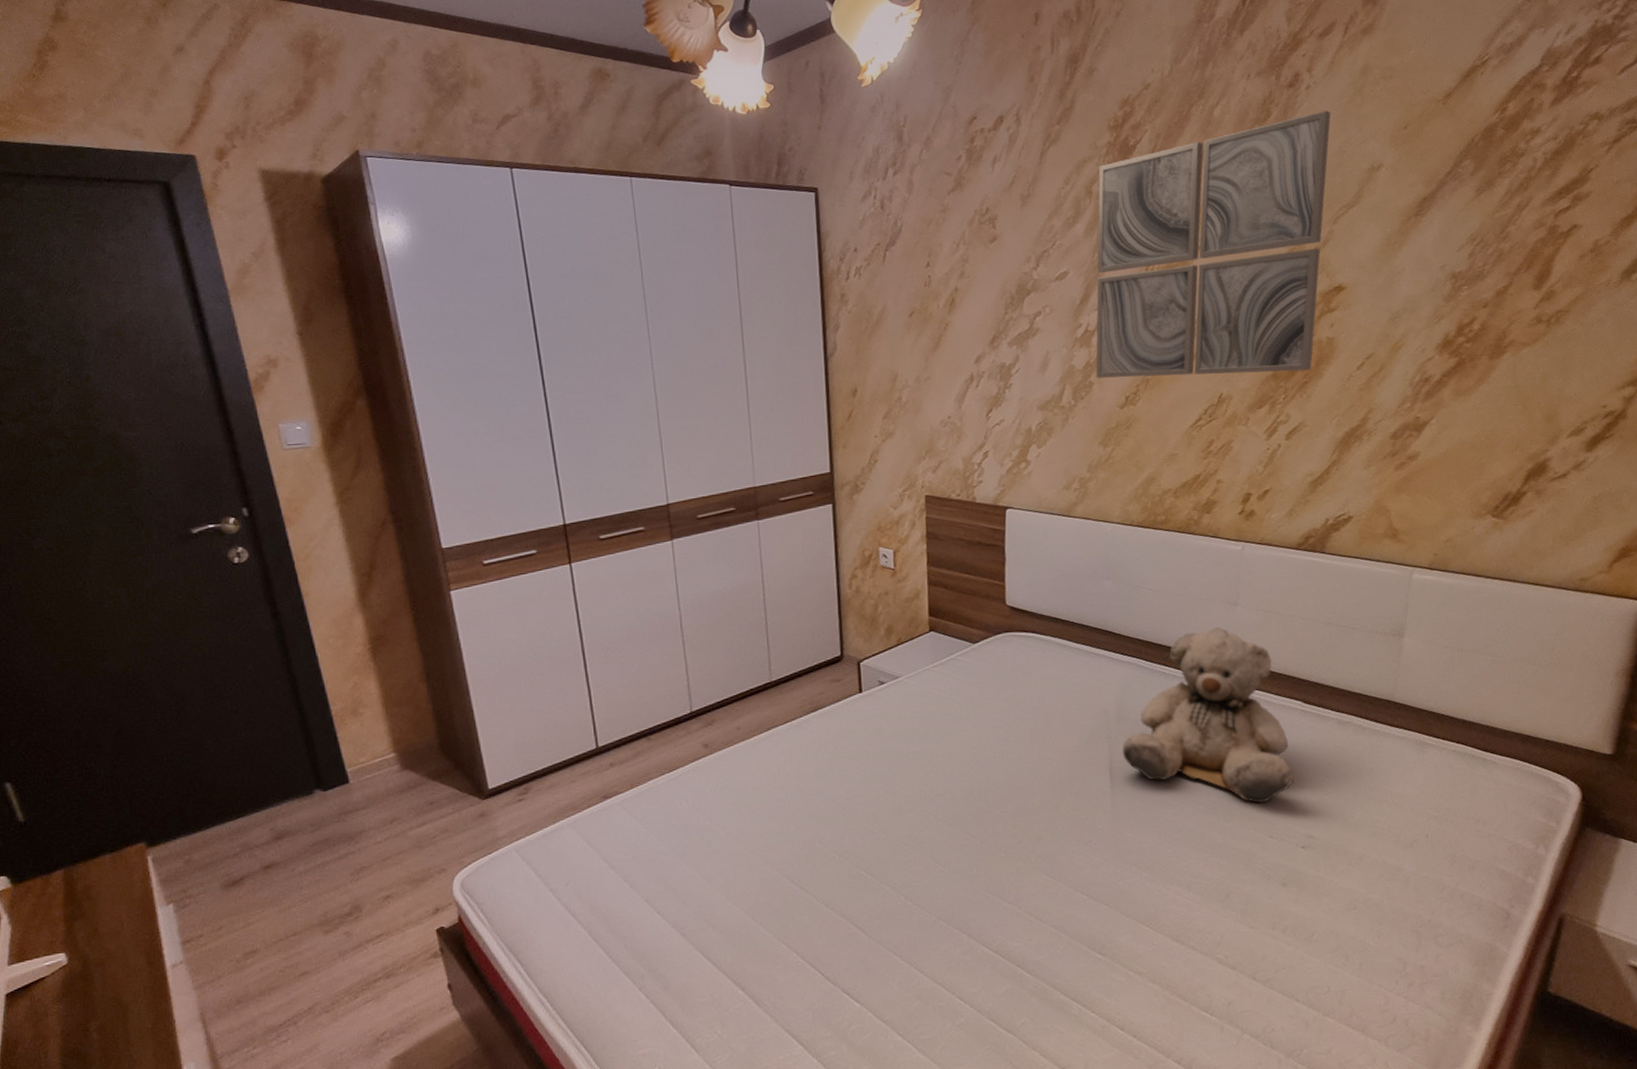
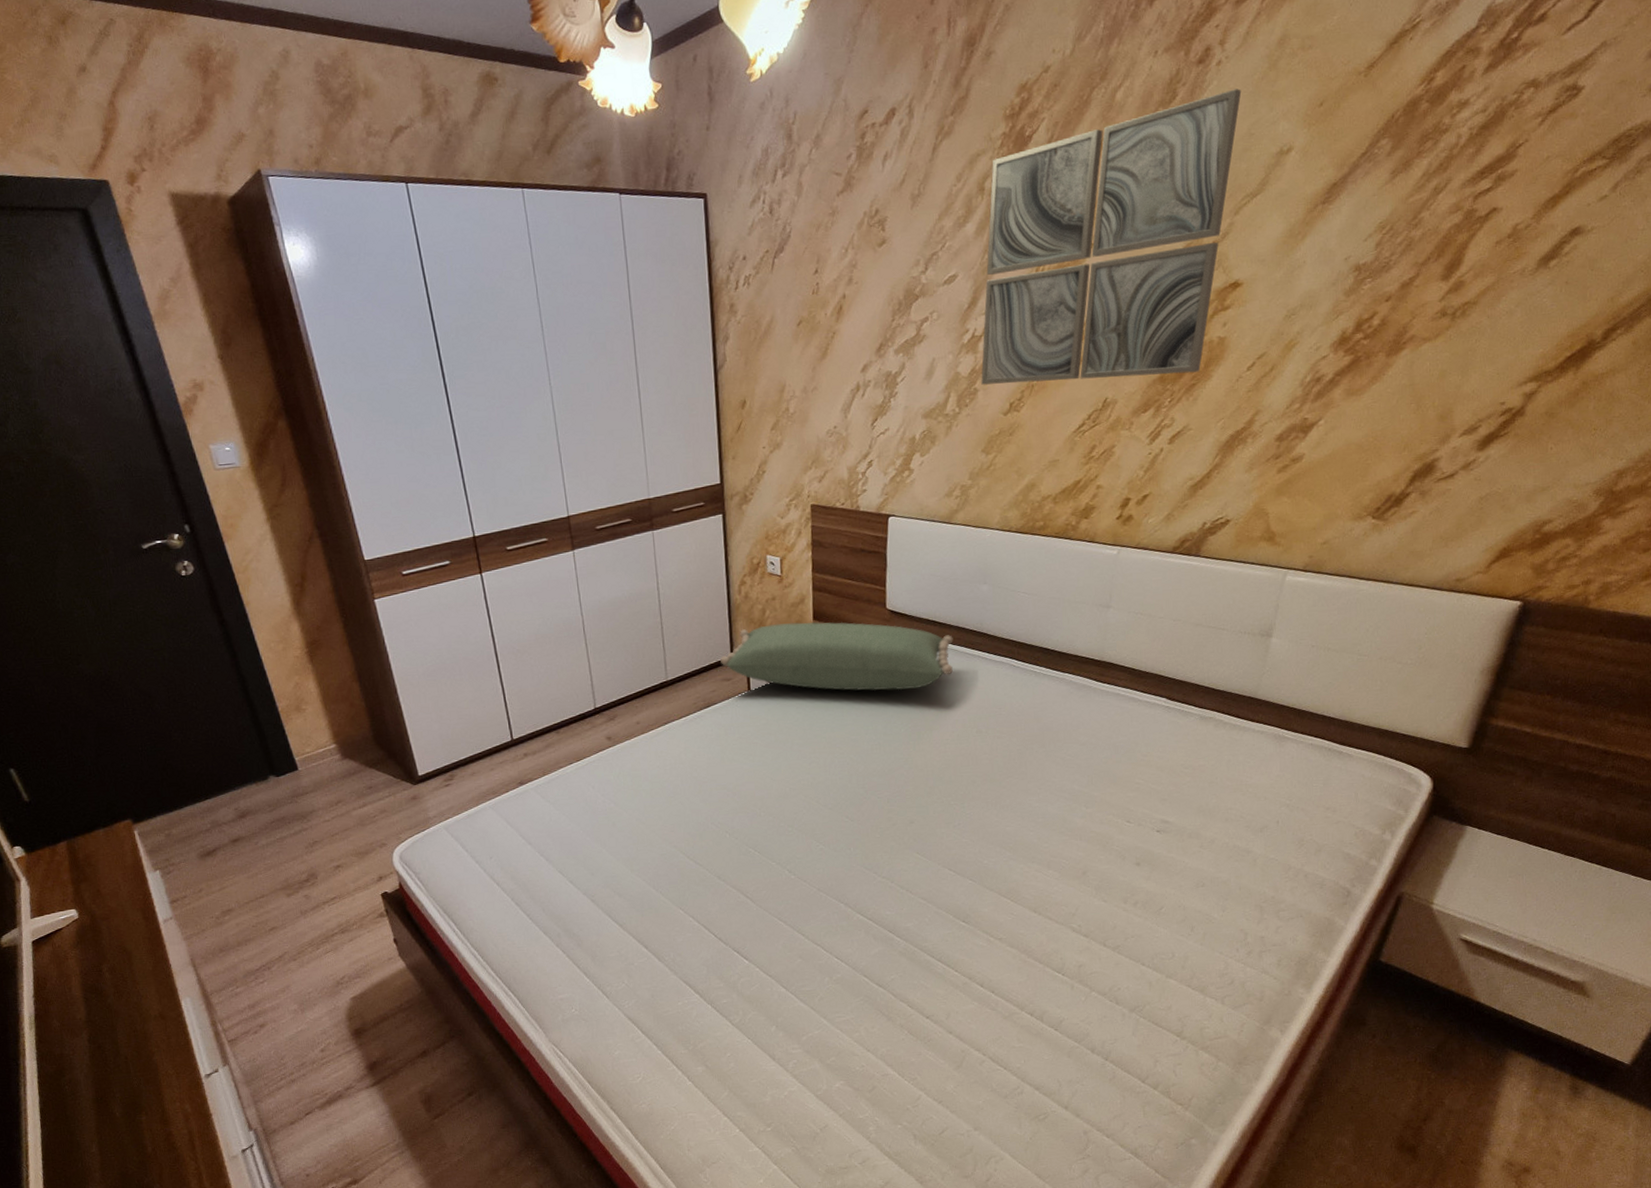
pillow: none [829,618,1078,693] -> present [720,622,953,691]
teddy bear: present [1122,627,1294,804] -> none [992,629,1154,792]

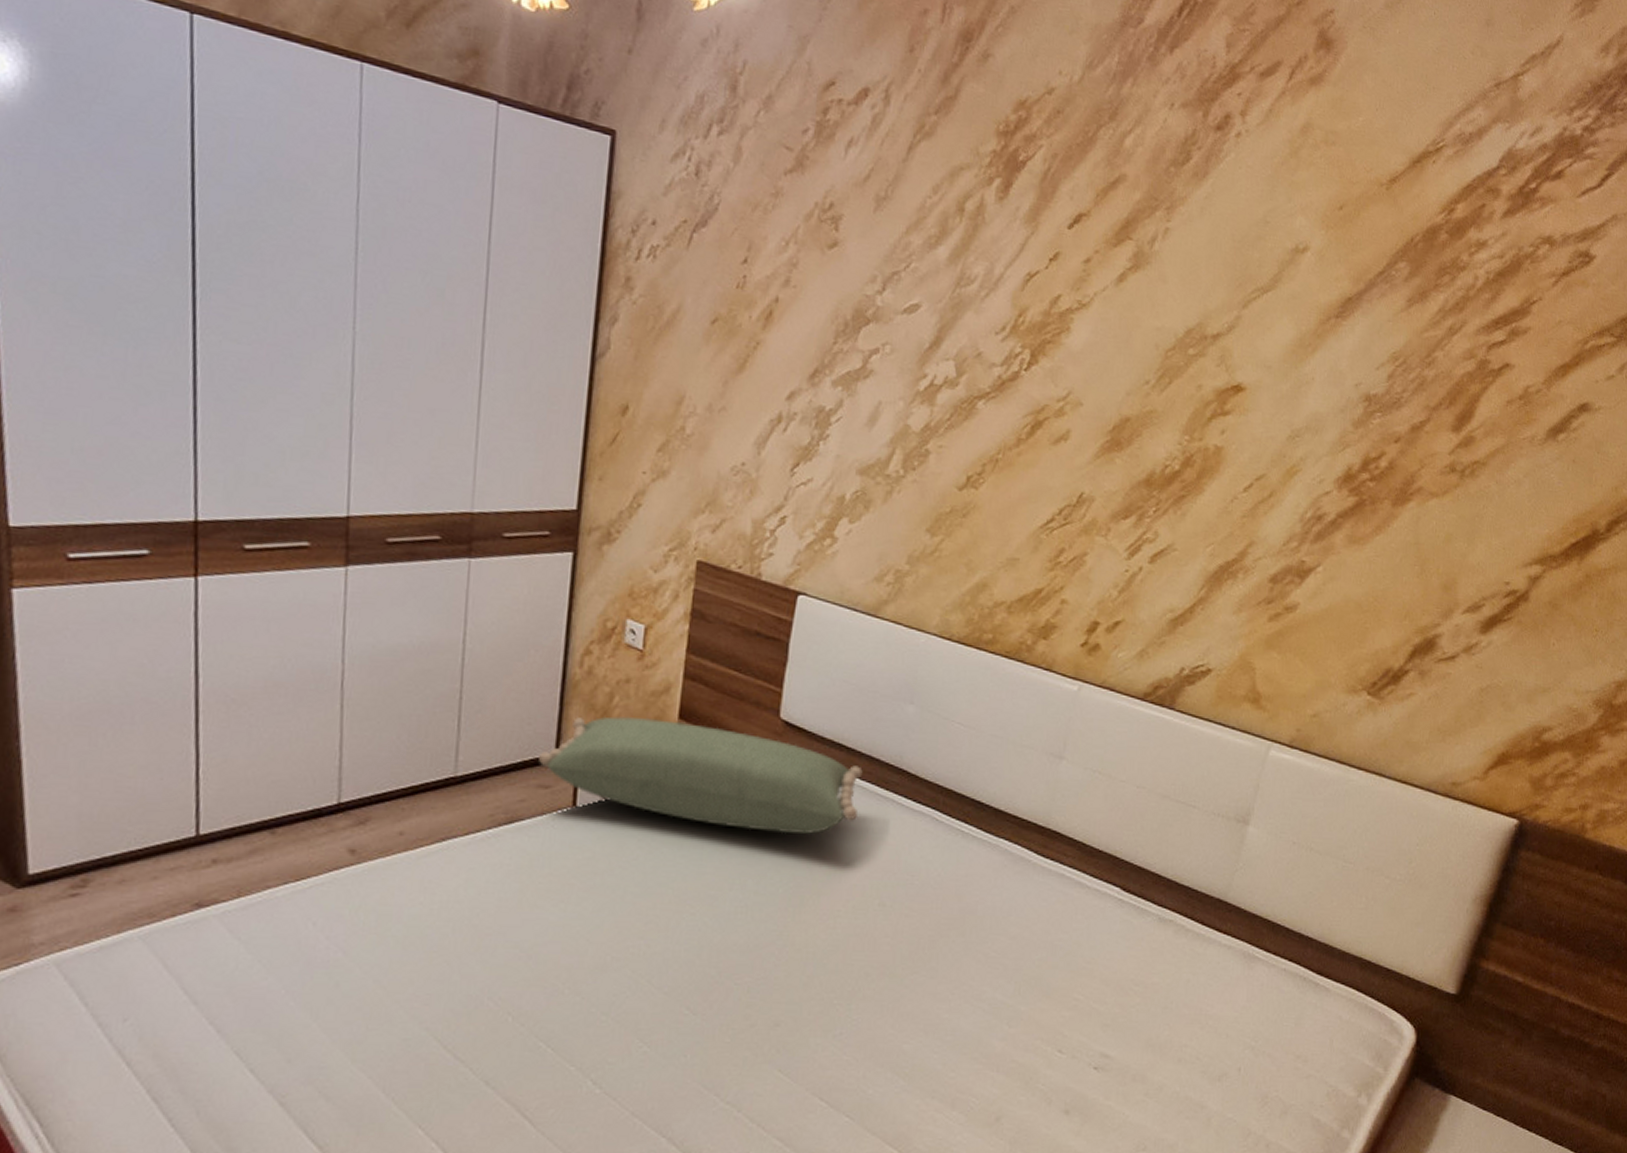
wall art: present [981,89,1242,385] -> none [935,167,1260,482]

